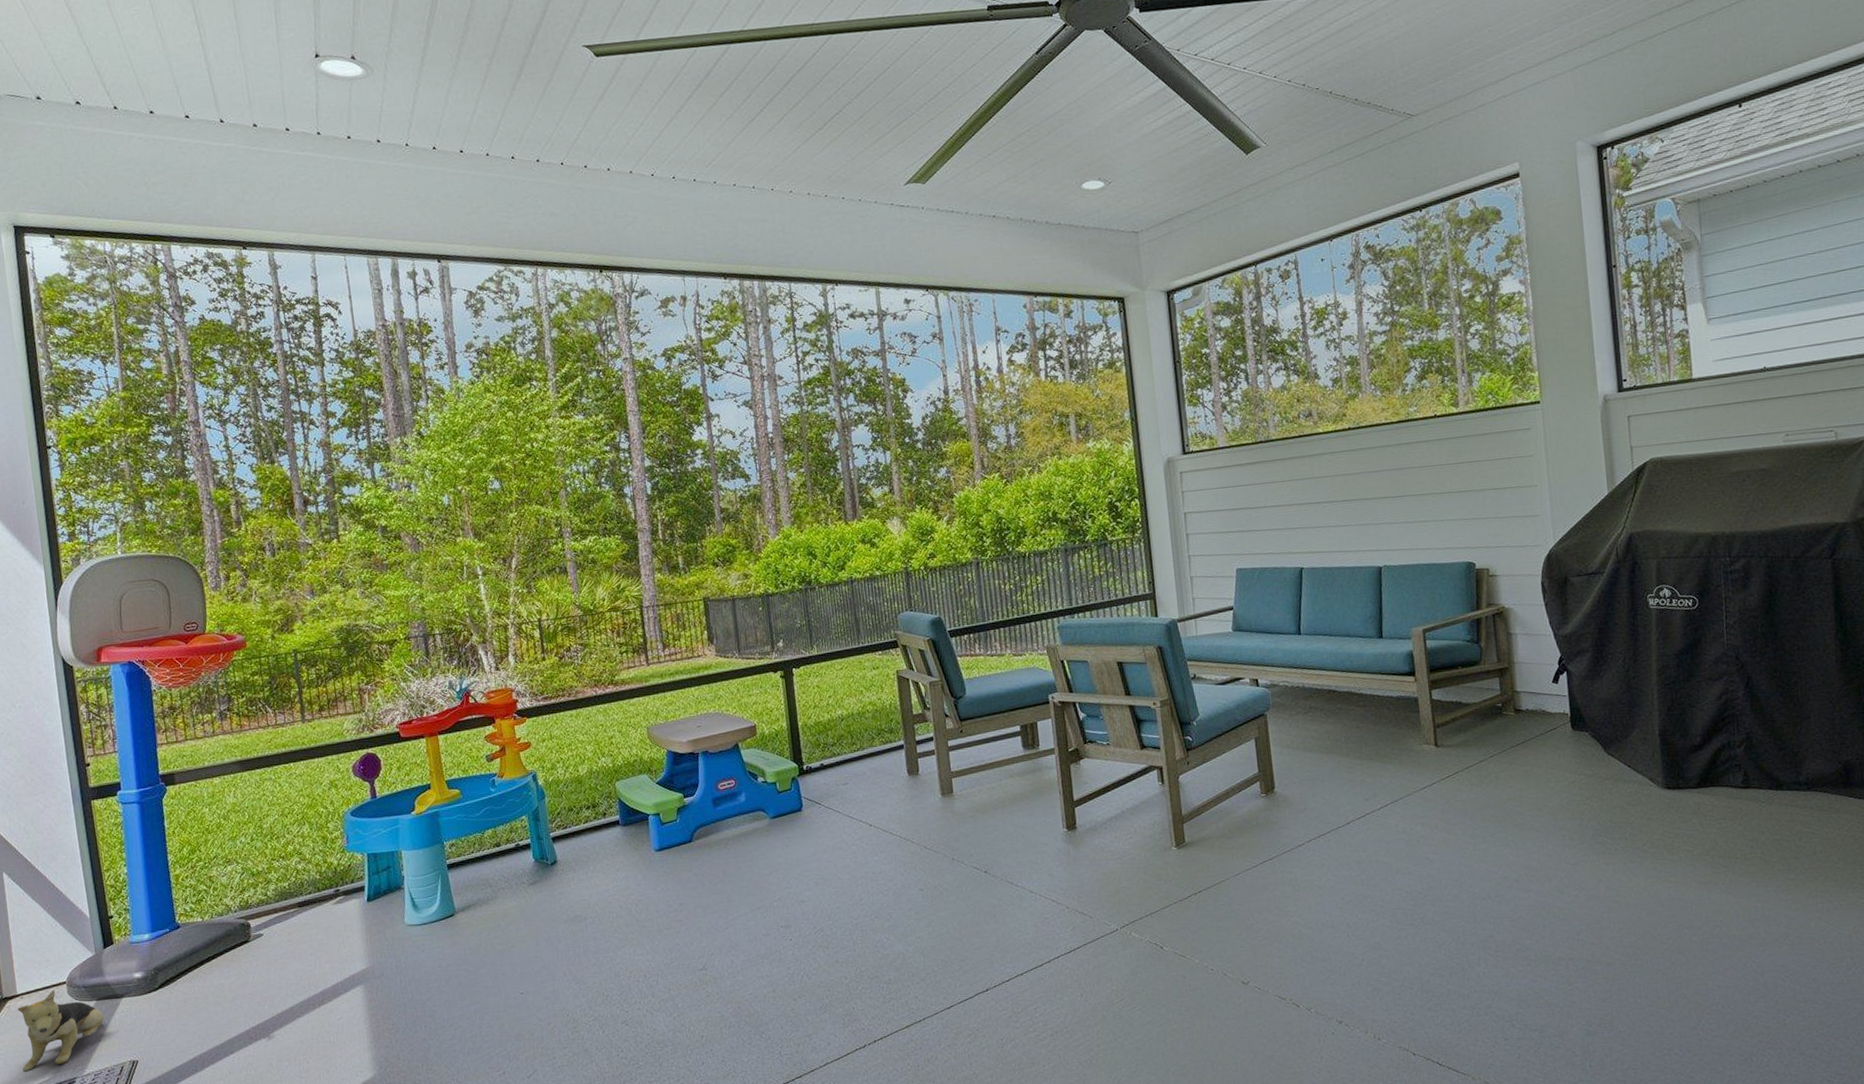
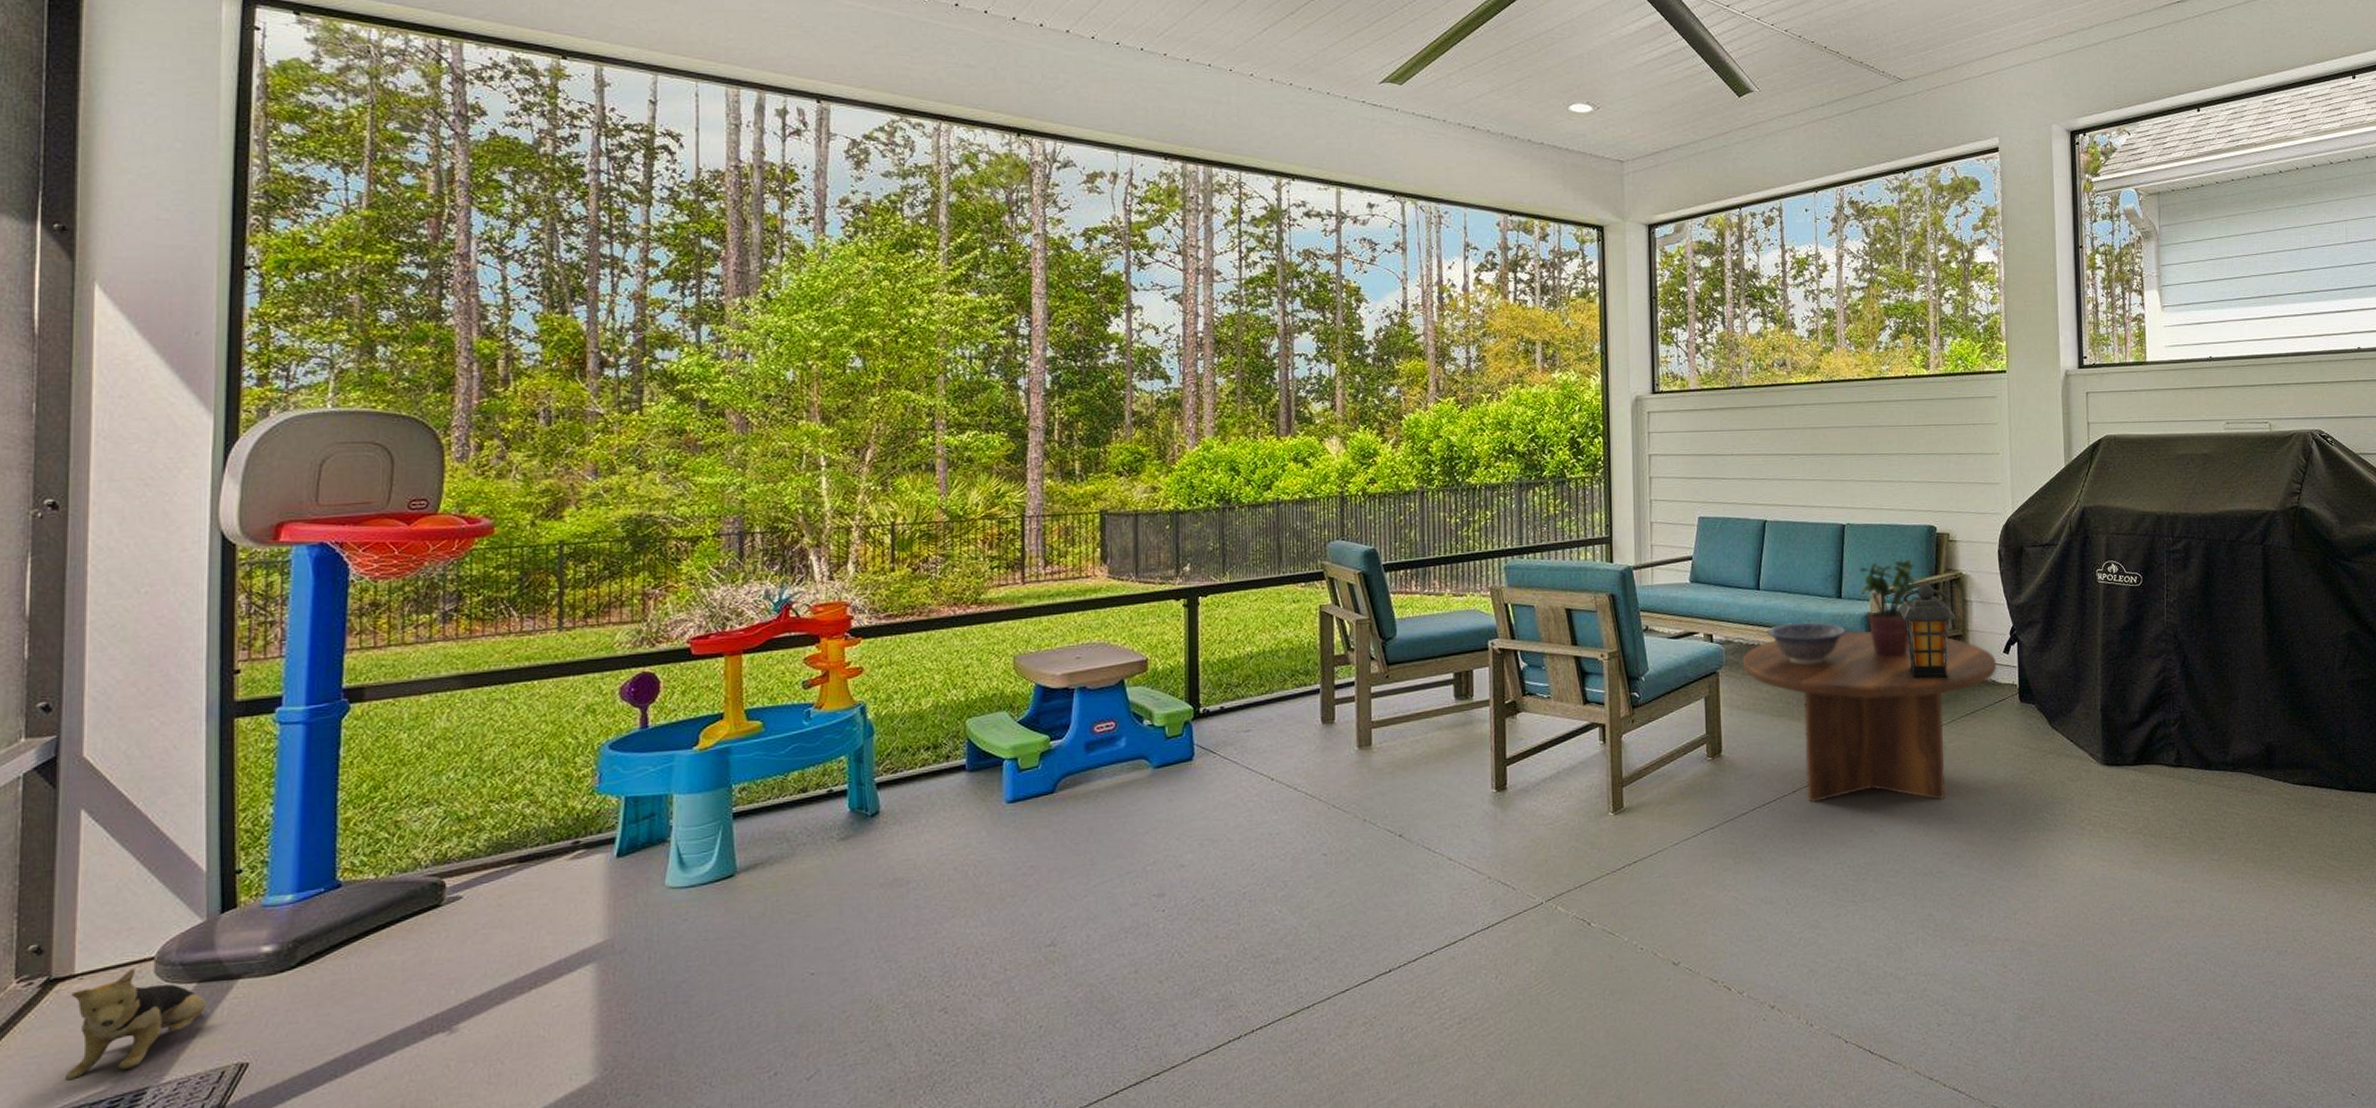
coffee table: none [1288,668,1547,833] -> present [1742,631,1997,802]
decorative bowl: none [1311,662,1390,704] -> present [1767,621,1846,665]
potted plant: none [1398,595,1456,693] -> present [1859,558,1915,657]
lantern: none [1441,619,1500,713] -> present [1899,584,1955,680]

